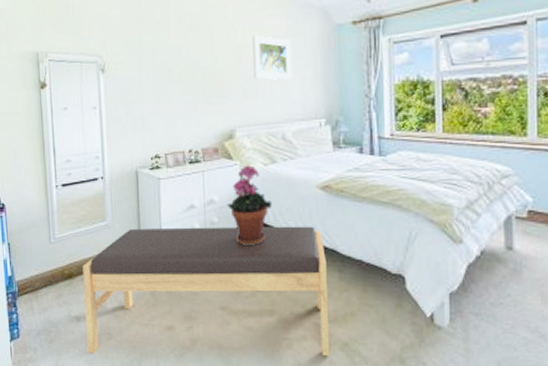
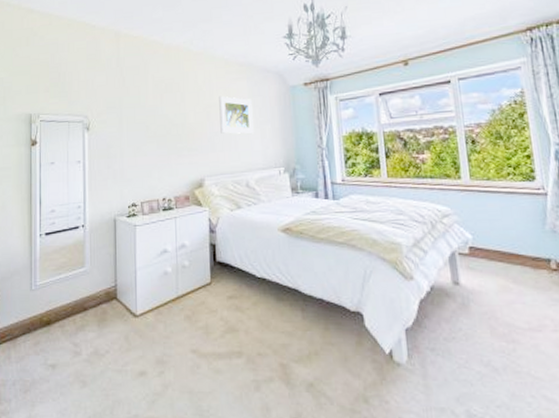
bench: present [82,226,329,357] -> none [61,267,296,403]
potted plant: present [227,165,272,245] -> none [197,211,239,287]

